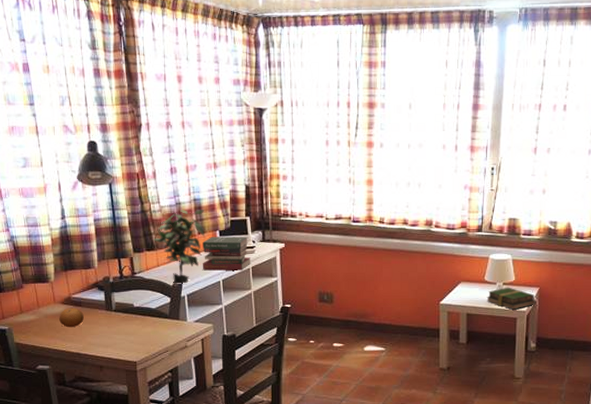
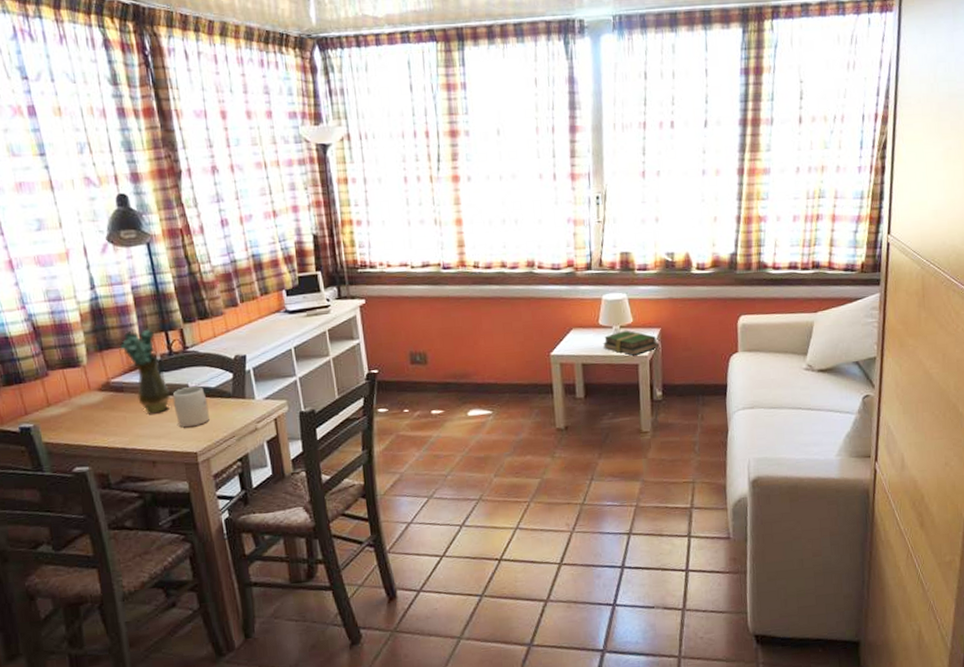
fruit: present [59,308,84,328] -> none [97,395,128,419]
vase: none [81,253,119,325] -> present [120,327,171,413]
mug: none [120,307,148,340] -> present [172,386,209,428]
potted plant: present [153,210,205,283] -> none [206,266,268,355]
books: present [202,237,251,271] -> none [266,294,327,338]

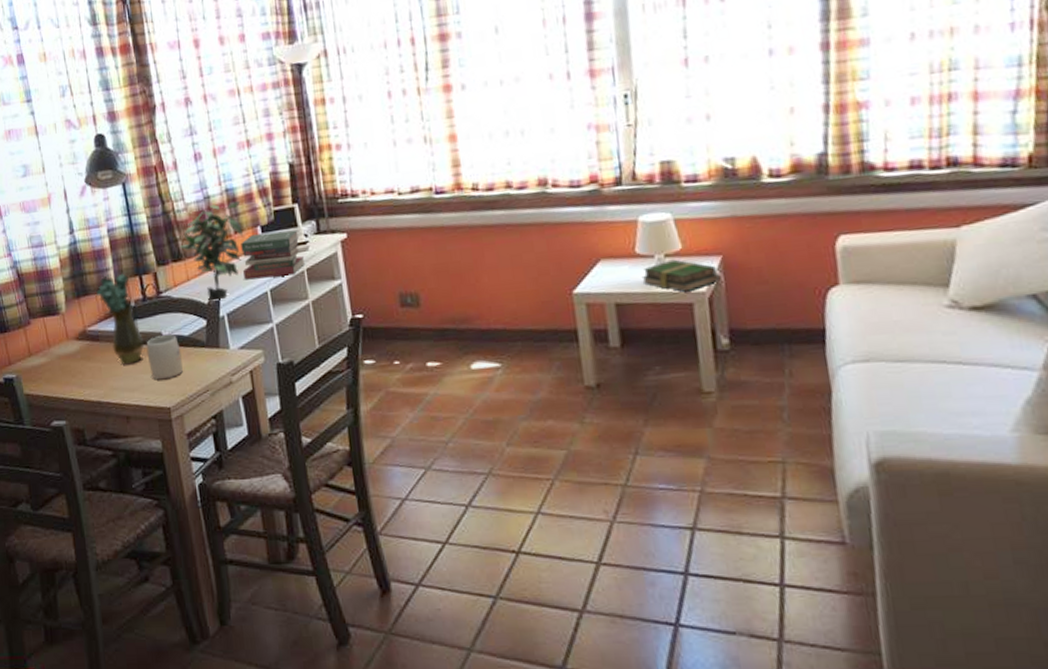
potted plant: none [206,266,268,355] -> present [179,201,243,300]
books: none [266,294,327,338] -> present [241,229,306,280]

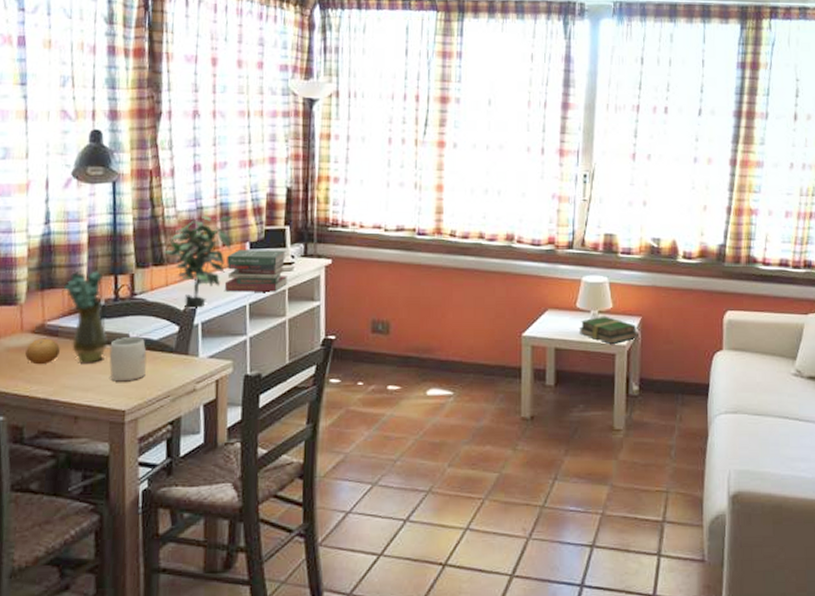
fruit: none [74,344,103,370] -> present [25,339,60,365]

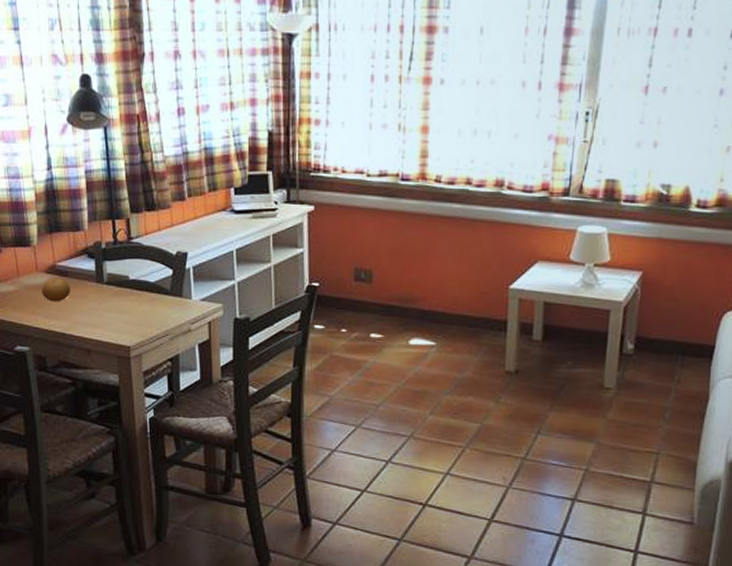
vase: present [64,268,109,362] -> none [69,212,111,301]
mug: present [109,338,147,382] -> none [113,279,145,320]
potted plant: present [163,216,234,307] -> none [154,161,218,252]
books: present [224,250,288,292] -> none [212,195,272,238]
book: present [578,316,638,344] -> none [570,269,638,299]

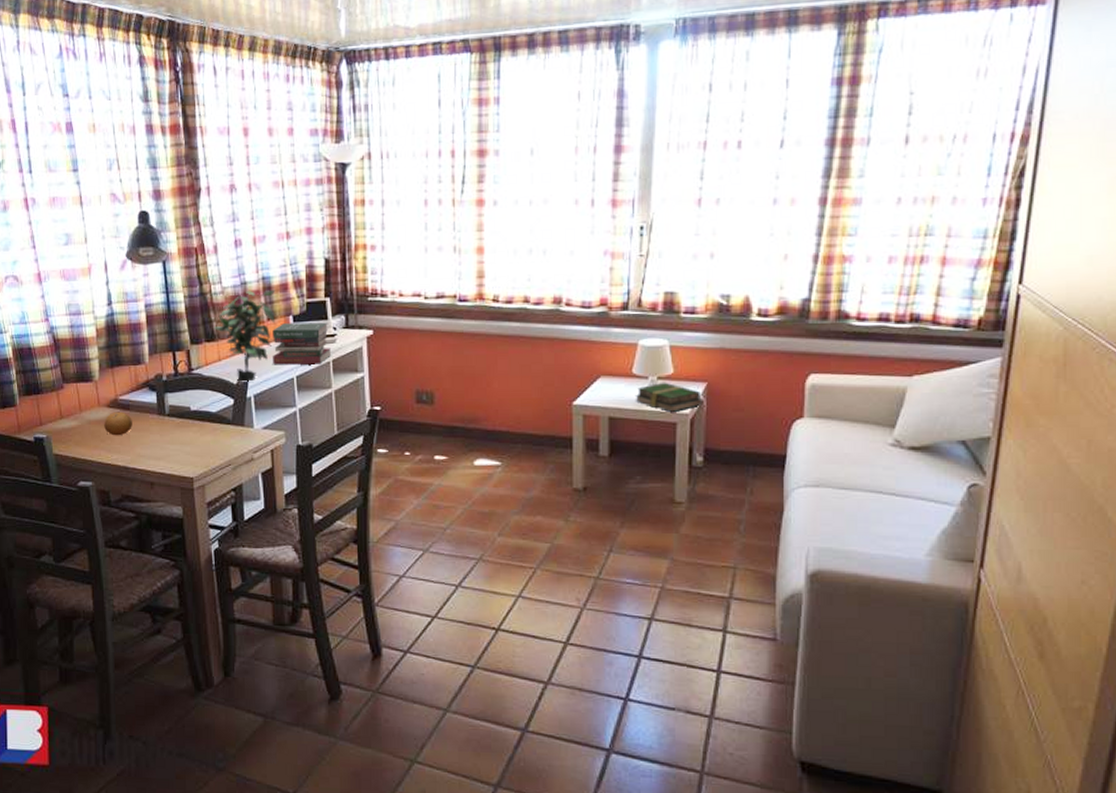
potted plant: none [154,161,218,252] -> present [213,290,276,381]
books: none [212,195,272,238] -> present [272,322,332,365]
book: none [570,269,638,299] -> present [635,382,703,412]

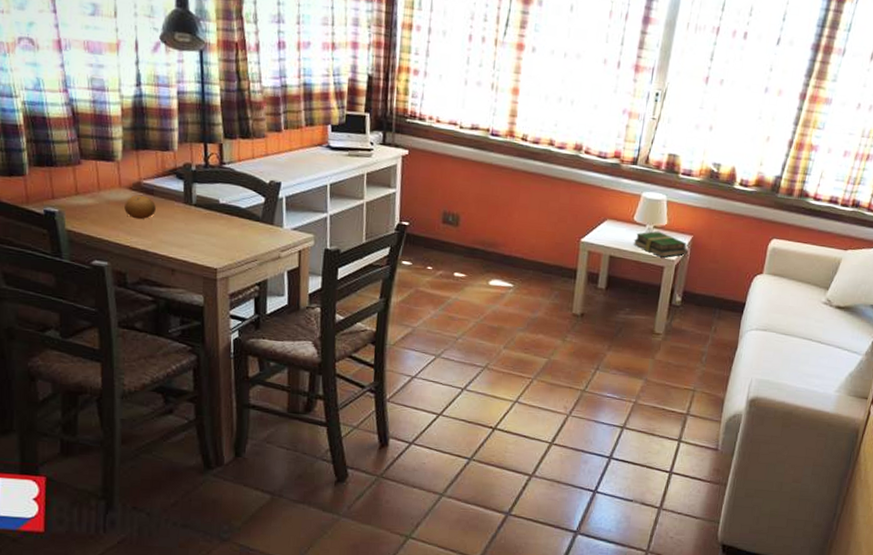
potted plant: present [213,290,276,381] -> none [249,94,316,182]
books: present [272,322,332,365] -> none [307,131,367,176]

